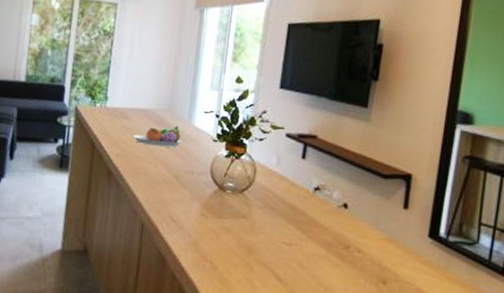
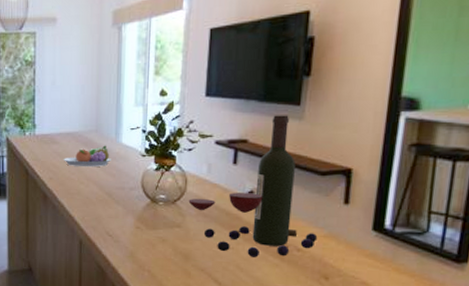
wine bottle: none [256,114,378,257] -> present [188,115,318,258]

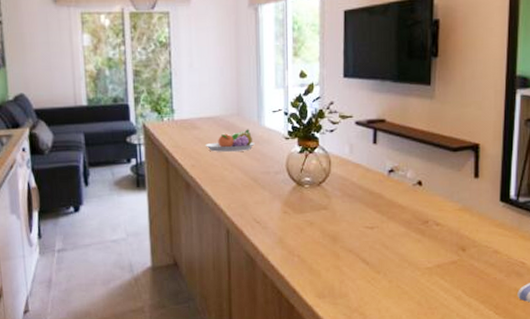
wine bottle: present [188,115,318,258] -> none [333,94,454,236]

